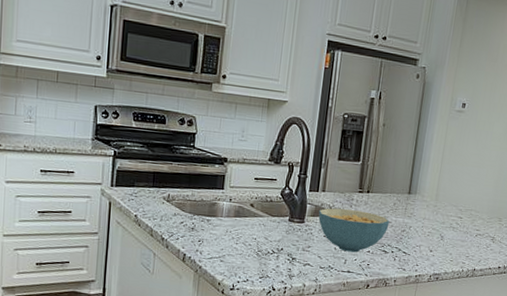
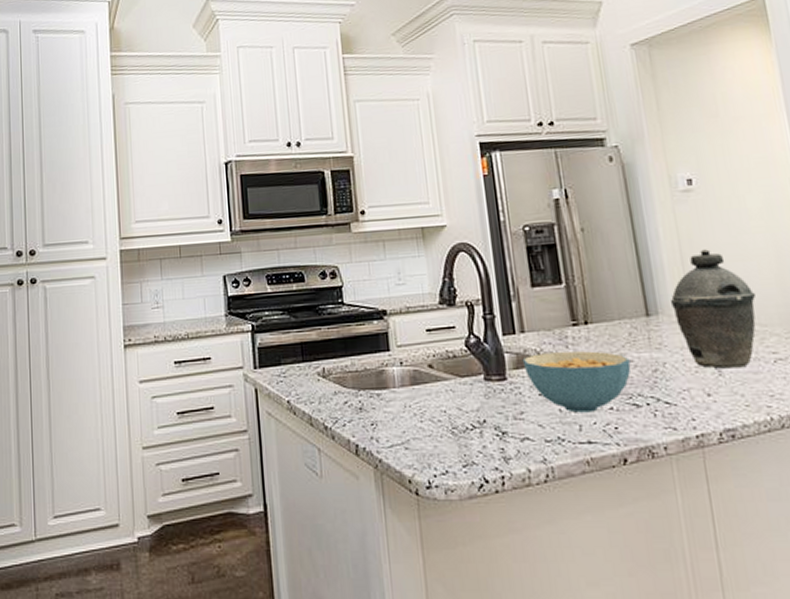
kettle: none [426,155,480,237] -> present [670,249,757,369]

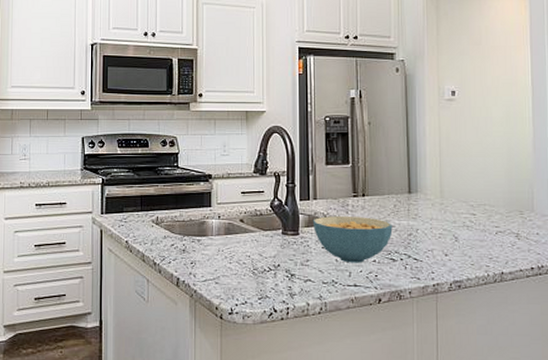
kettle: present [670,249,757,369] -> none [427,146,490,236]

